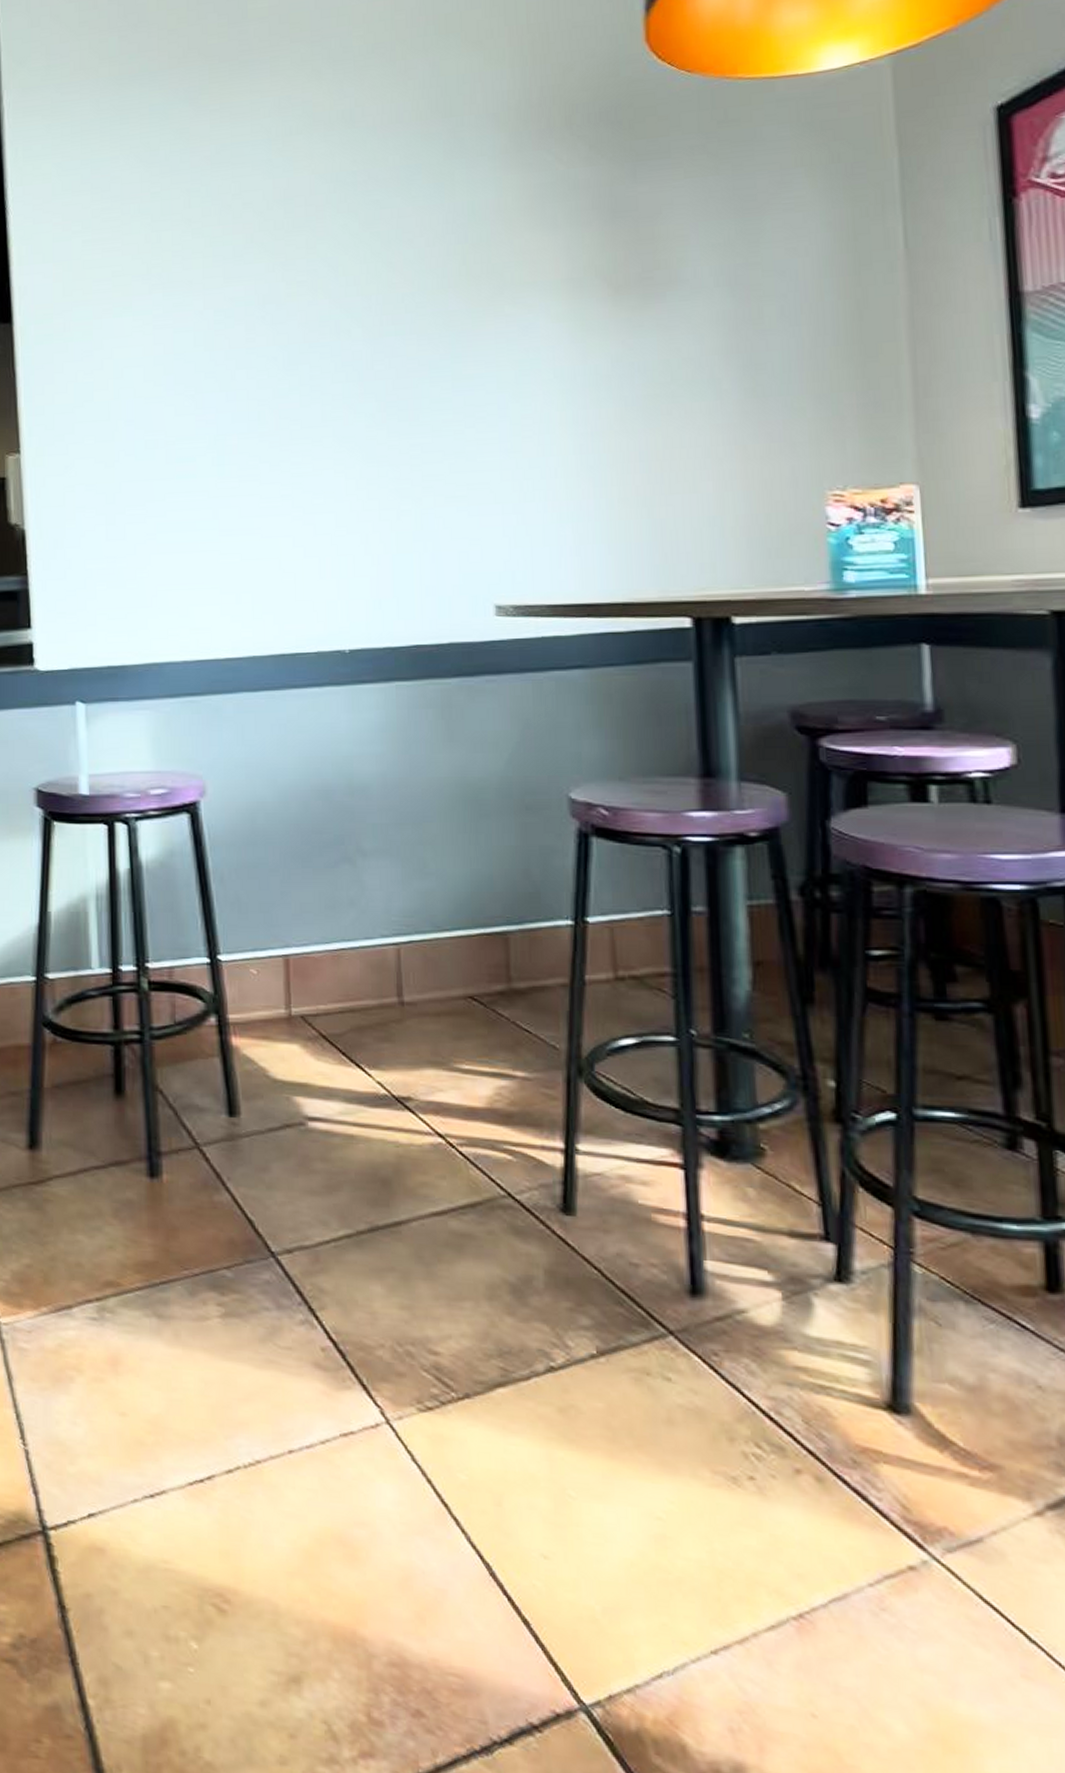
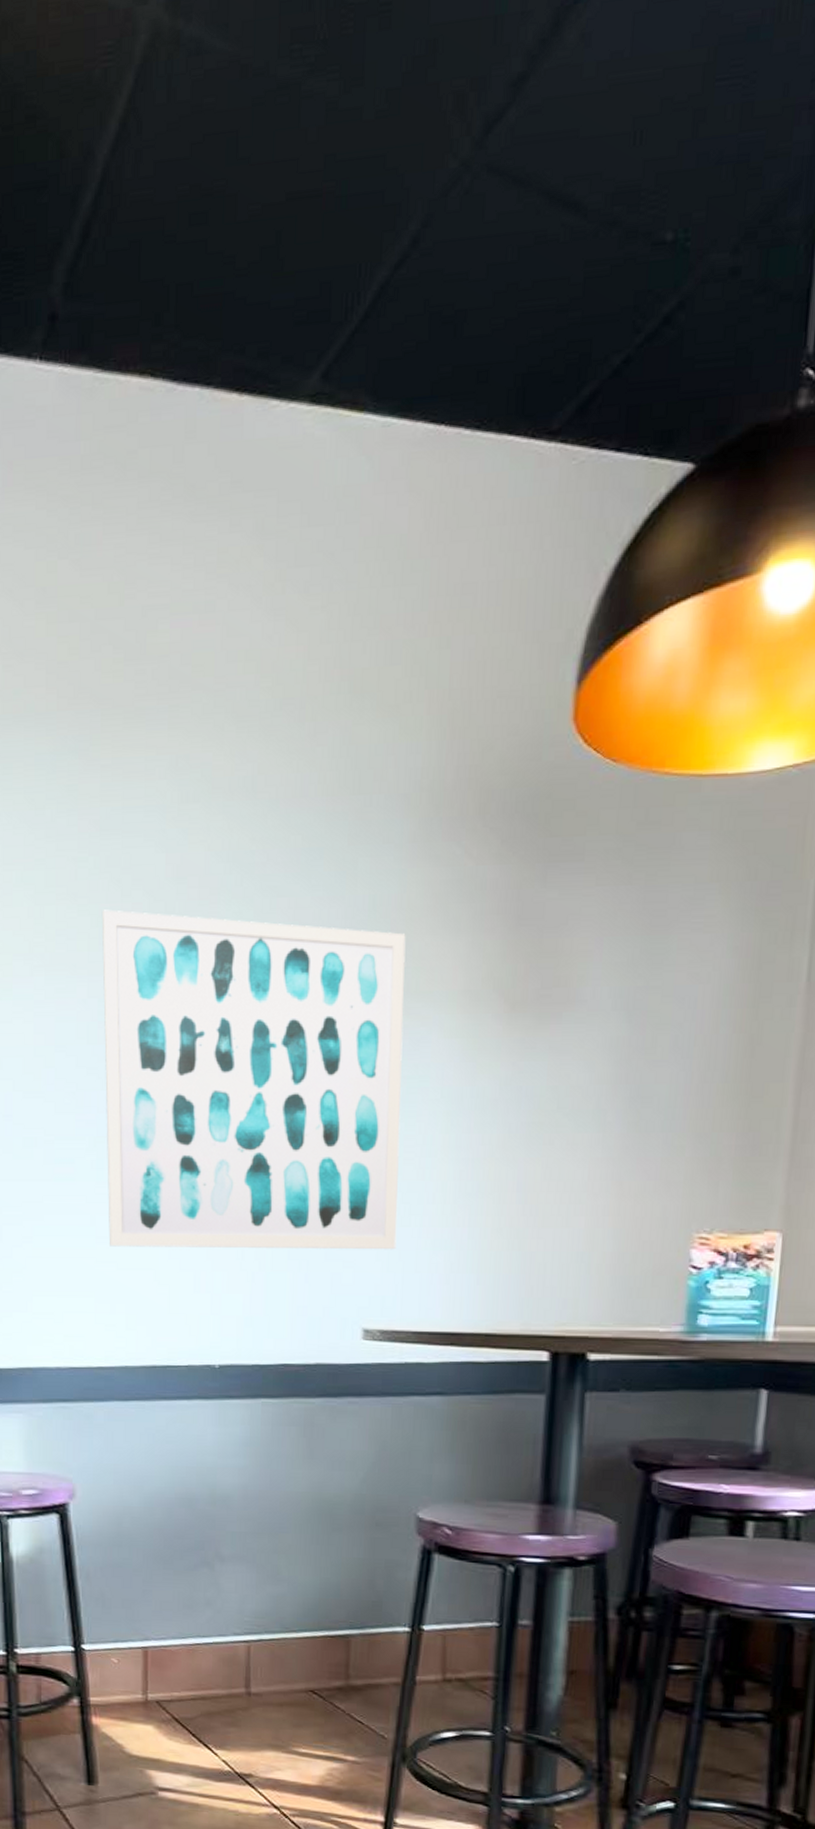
wall art: none [214,231,522,539] -> present [101,909,406,1250]

